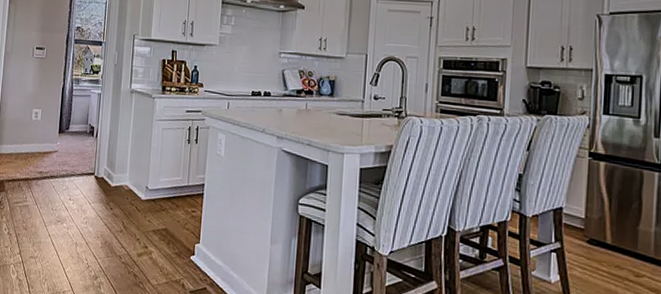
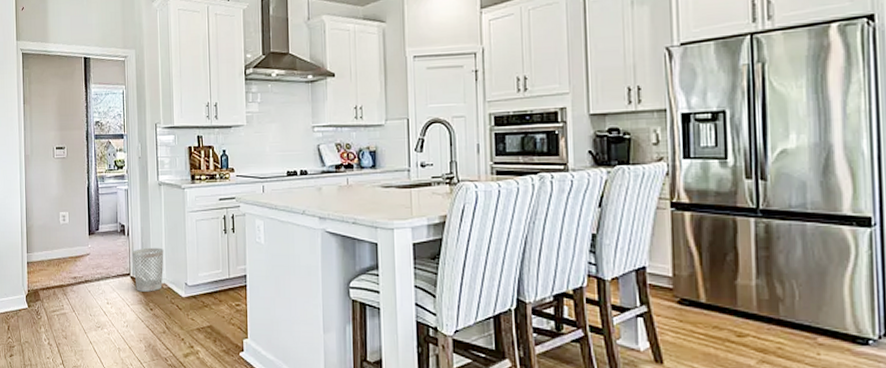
wastebasket: none [98,150,129,192] -> present [132,247,164,292]

